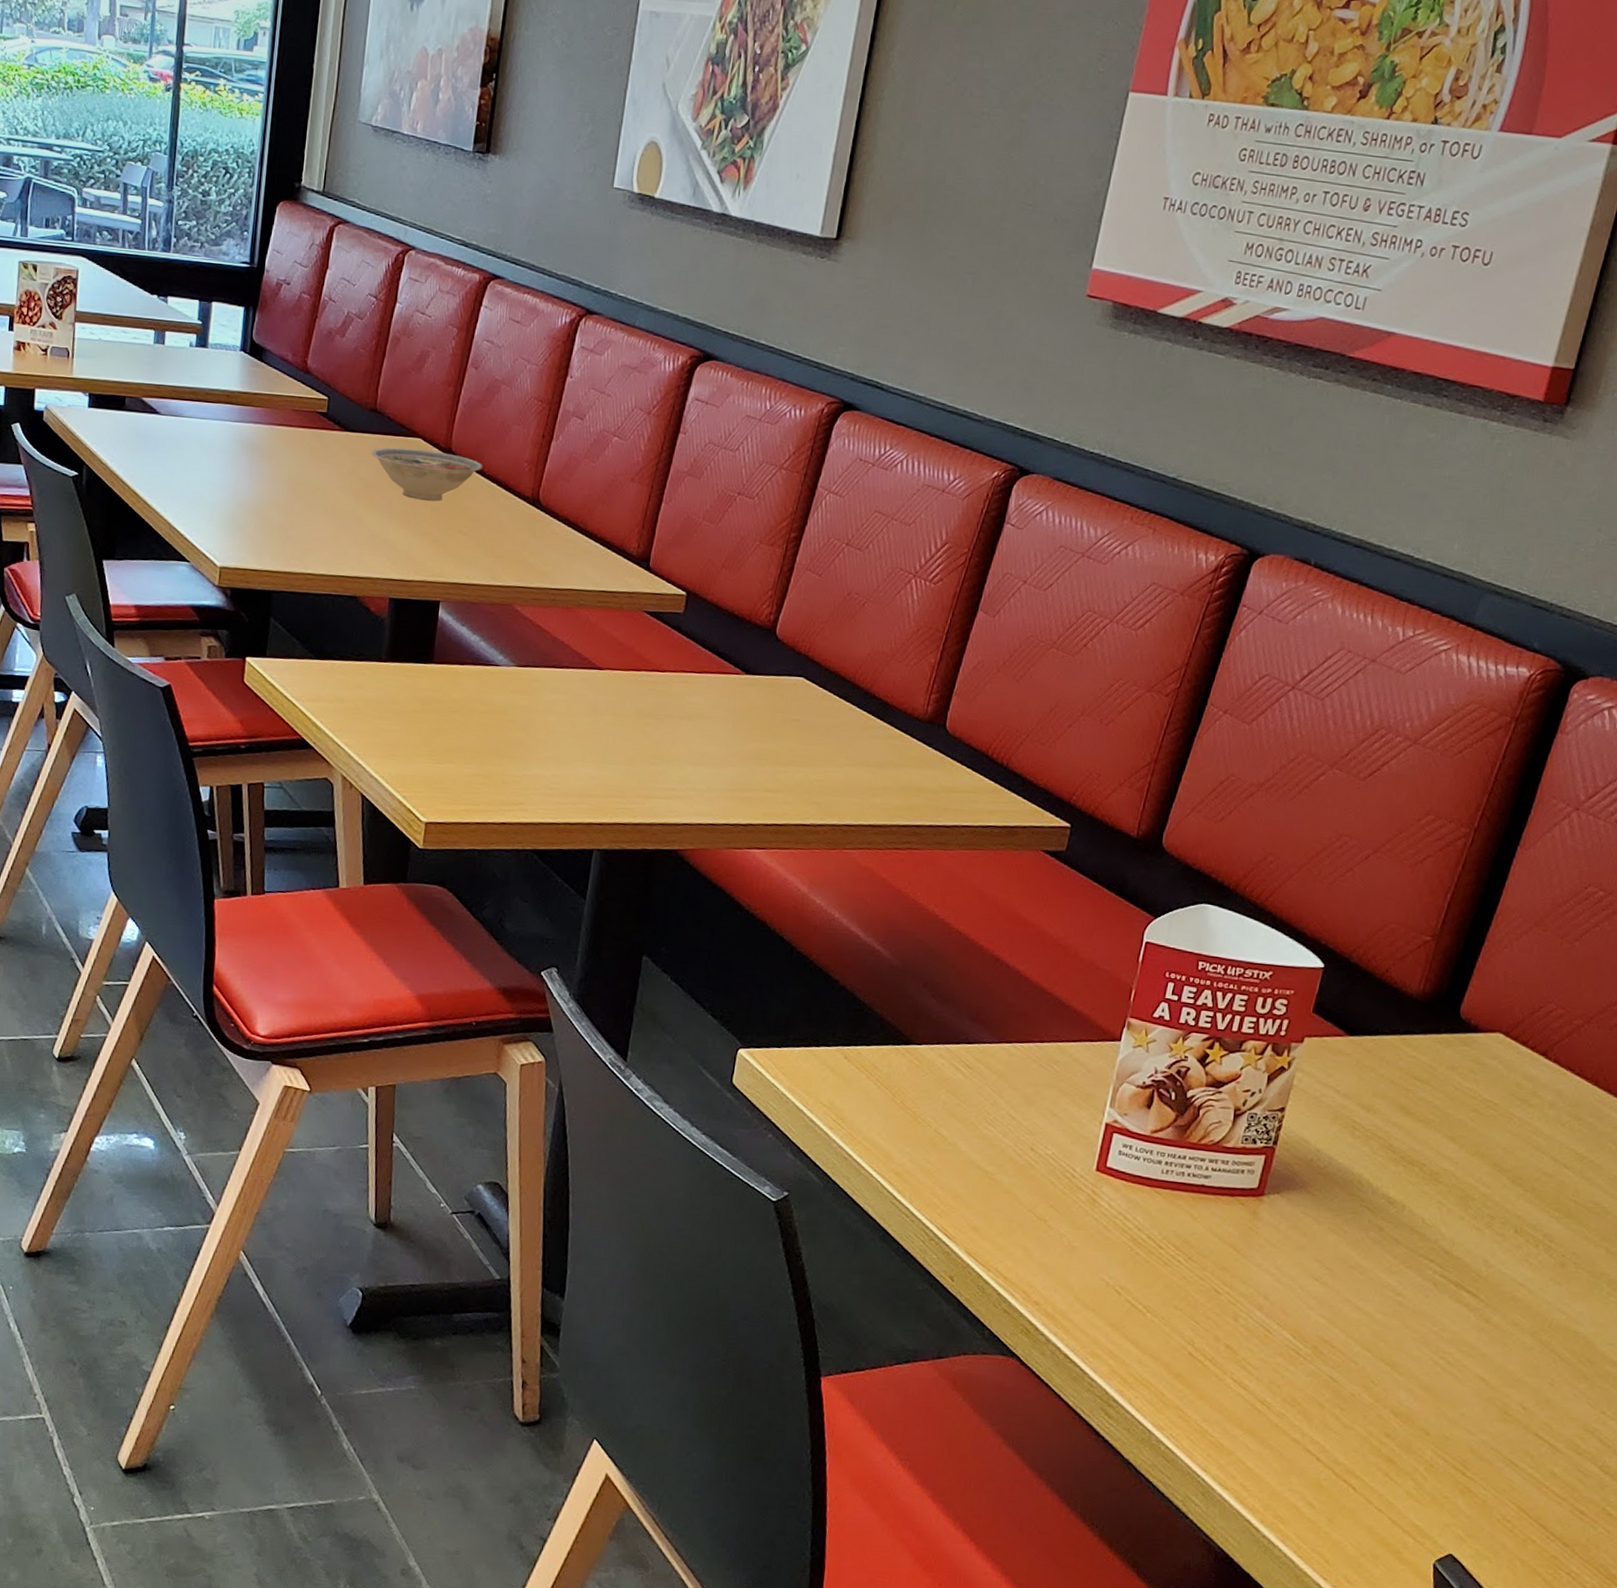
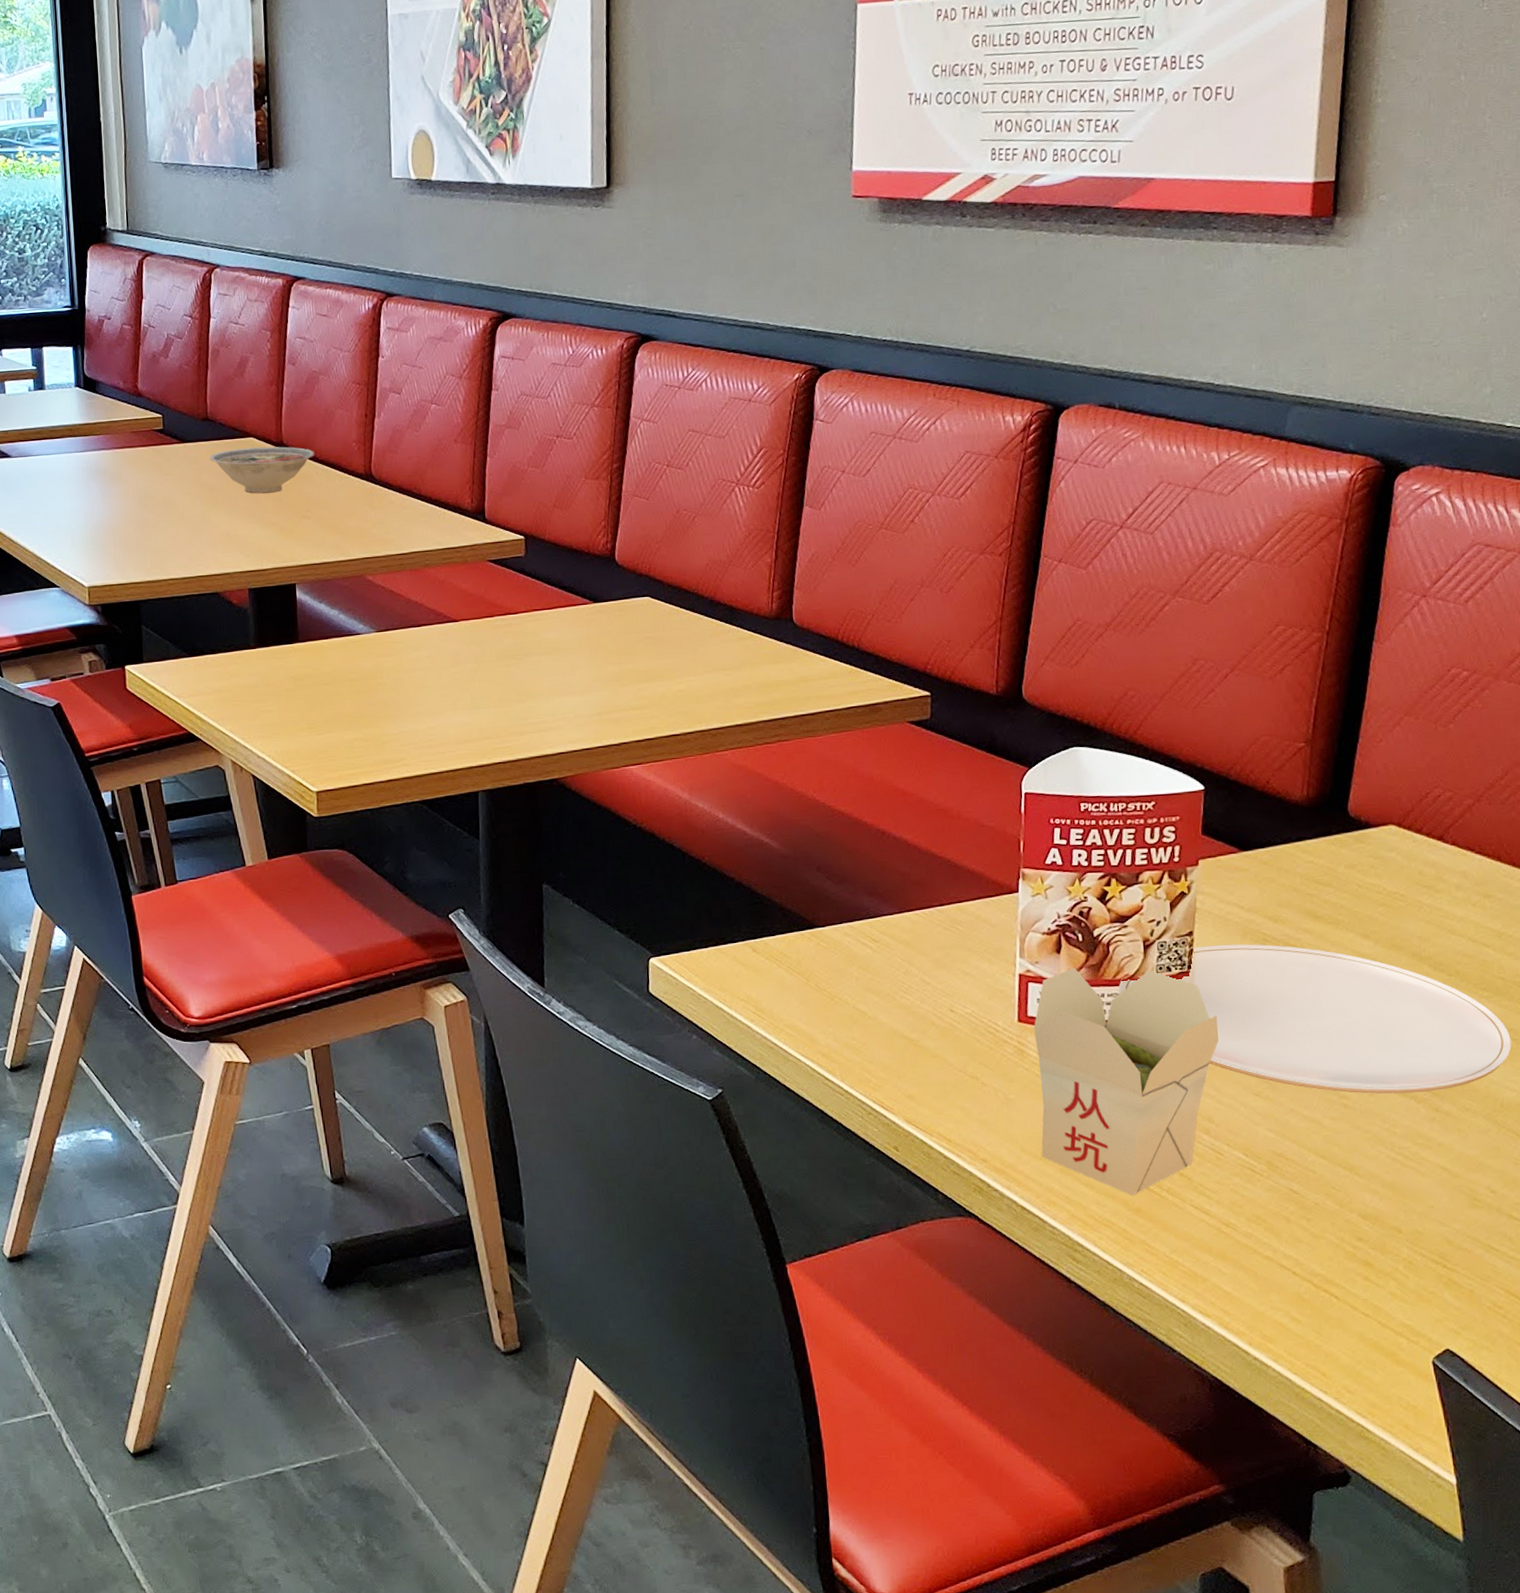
takeout container: none [1093,1124,1293,1360] -> present [1033,967,1220,1196]
plate: none [1201,1123,1572,1302] -> present [1118,944,1512,1095]

